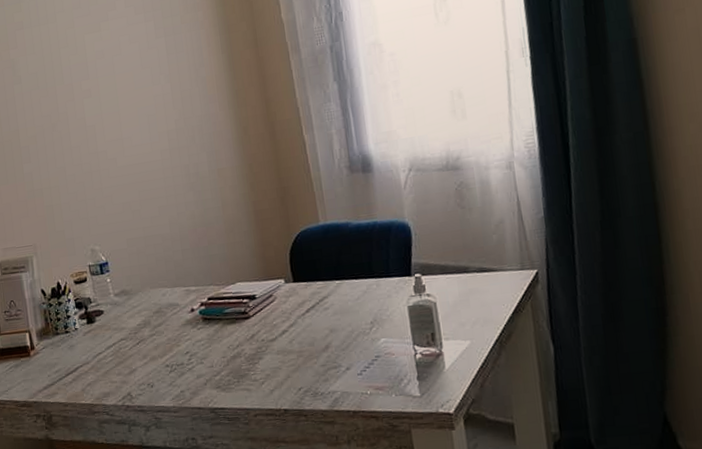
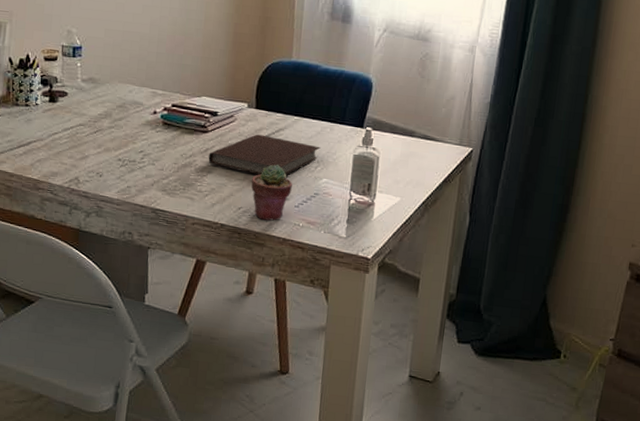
notebook: none [255,306,371,351] -> present [208,134,321,176]
potted succulent: none [305,335,351,396] -> present [251,164,292,221]

